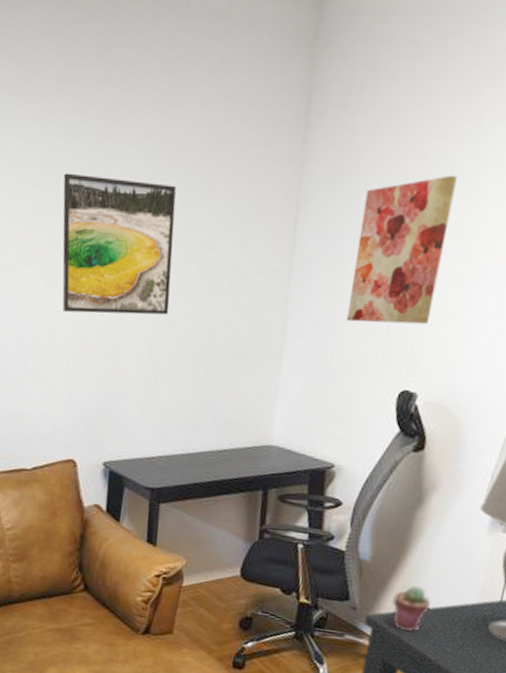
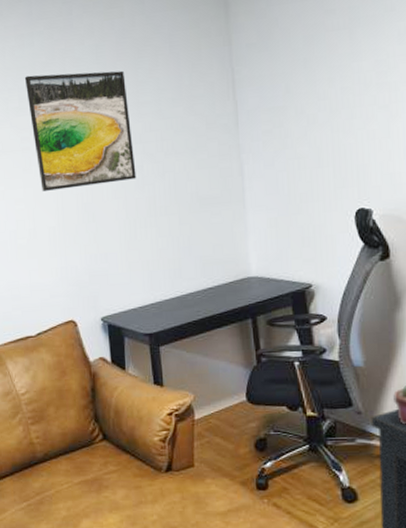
wall art: present [346,175,457,325] -> none [288,23,368,158]

